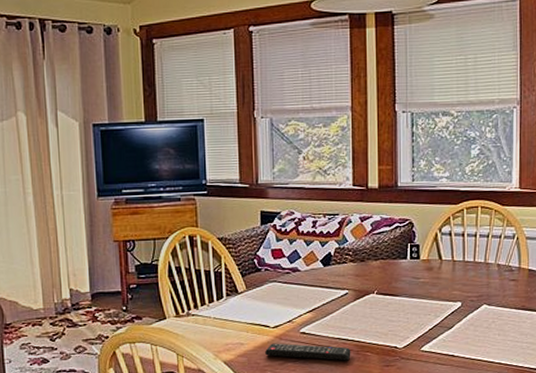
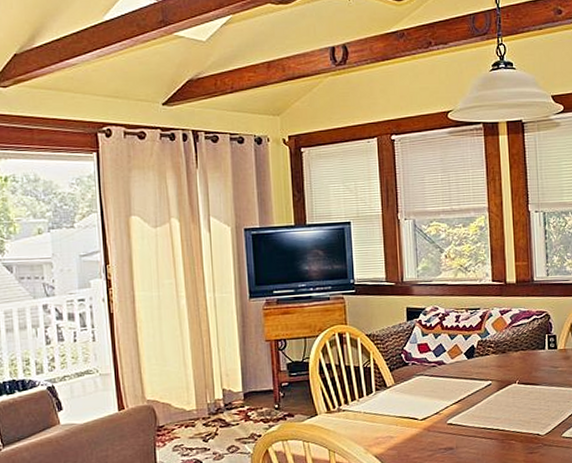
remote control: present [265,343,351,361] -> none [414,435,497,450]

